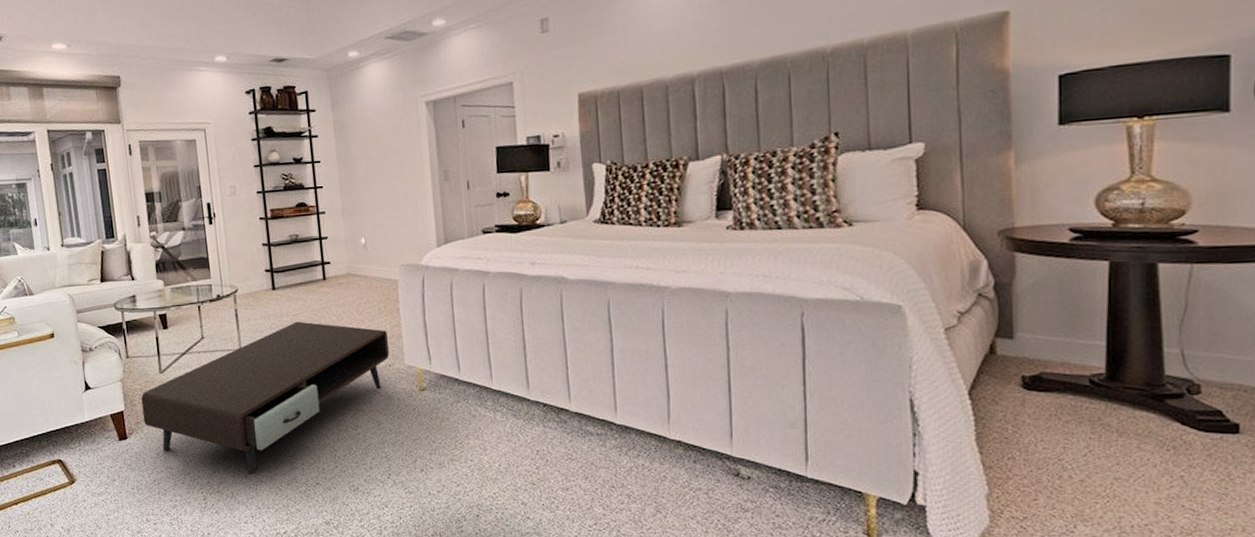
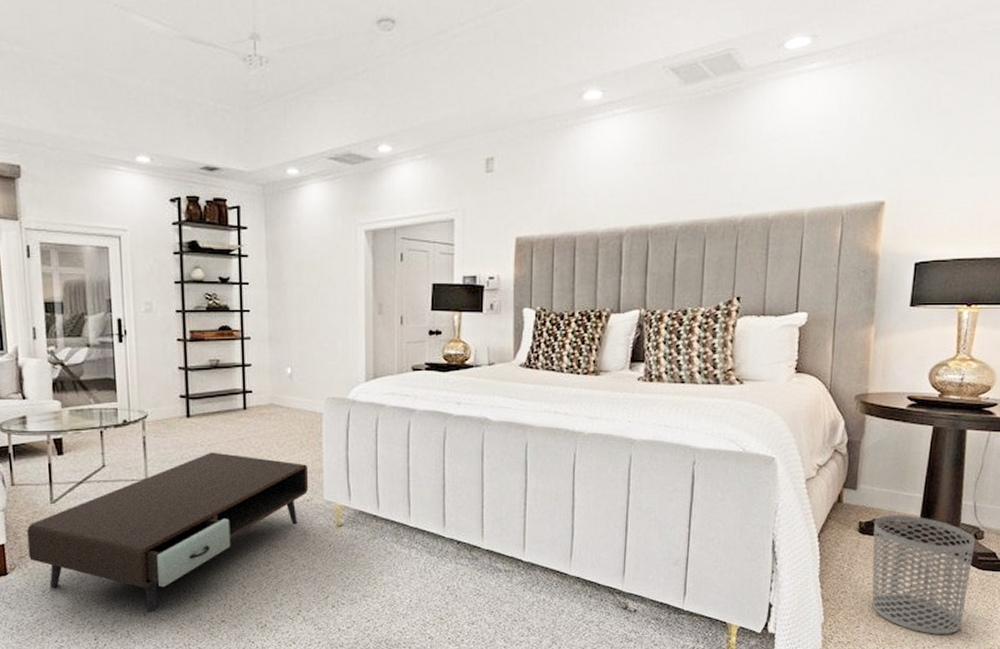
waste bin: none [1041,366,1188,512] -> present [871,515,975,635]

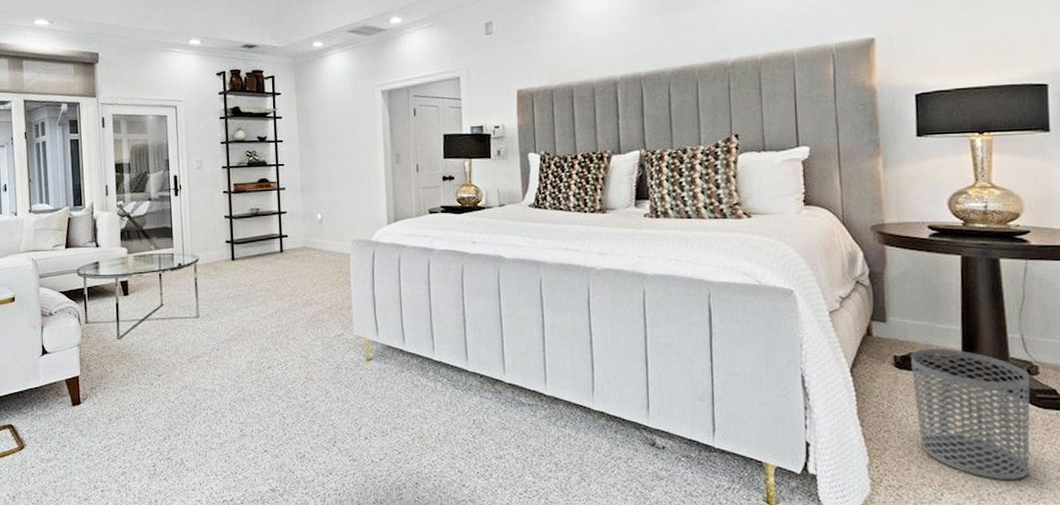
coffee table: present [27,452,309,612] -> none [97,291,340,441]

